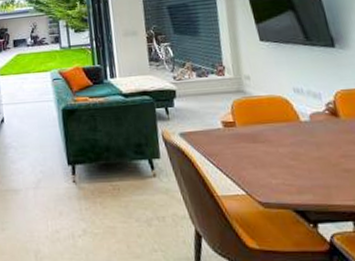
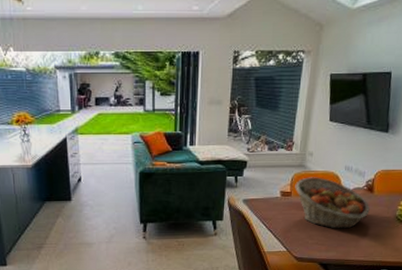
fruit basket: none [237,102,342,165] -> present [295,177,370,229]

